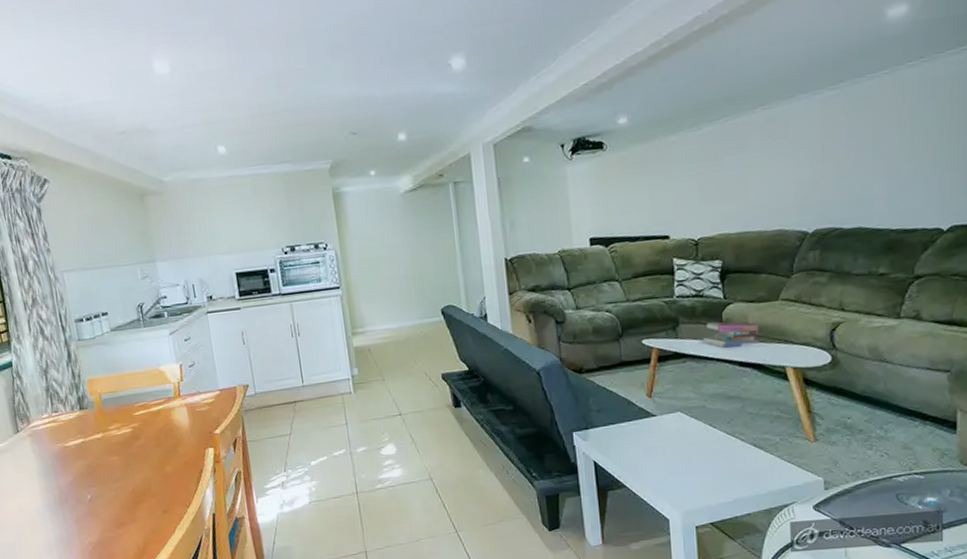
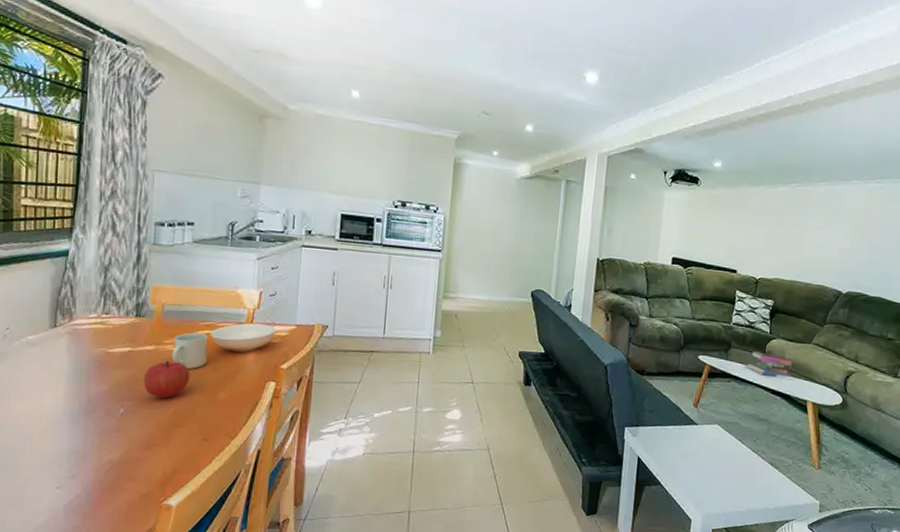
fruit: none [99,444,139,480] -> present [144,360,190,399]
mug: none [116,414,149,450] -> present [171,332,208,370]
bowl: none [145,394,203,427] -> present [210,323,277,353]

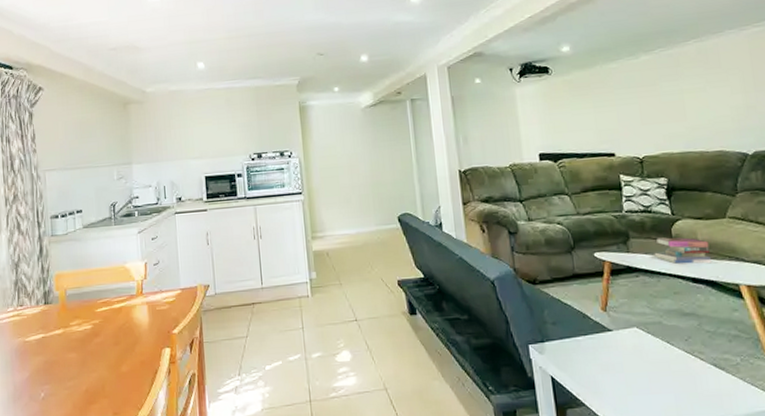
fruit: present [144,360,190,399] -> none [57,341,96,378]
mug: present [171,332,208,370] -> none [77,311,108,347]
bowl: present [210,323,277,353] -> none [107,293,164,324]

